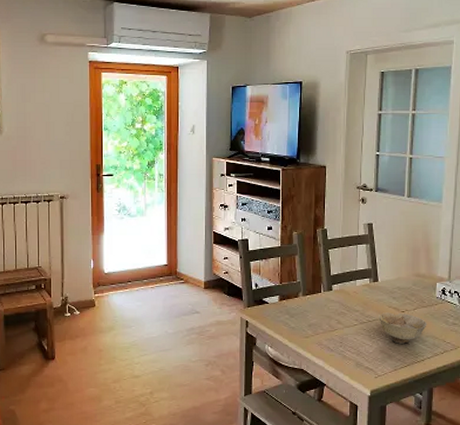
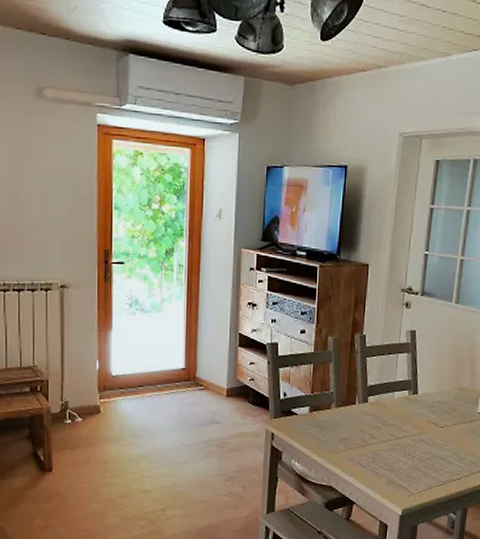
bowl: present [378,312,427,344] -> none [415,427,467,461]

